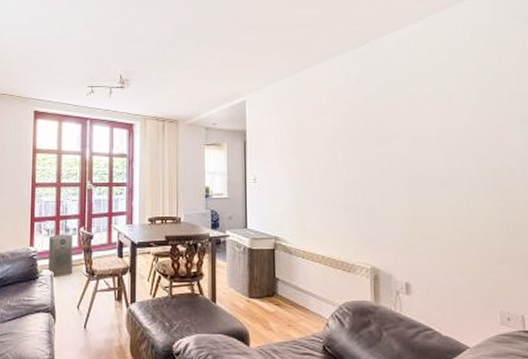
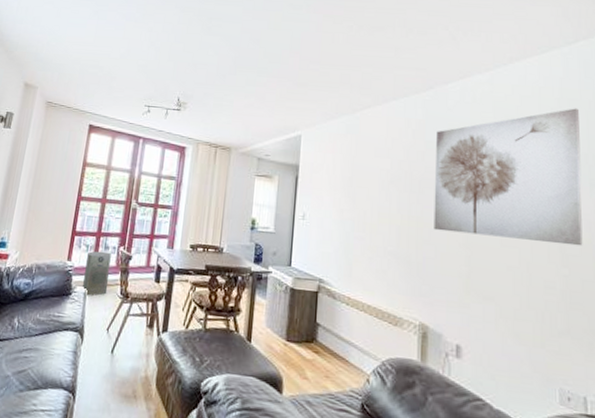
wall art: none [375,49,516,180] -> present [433,108,583,246]

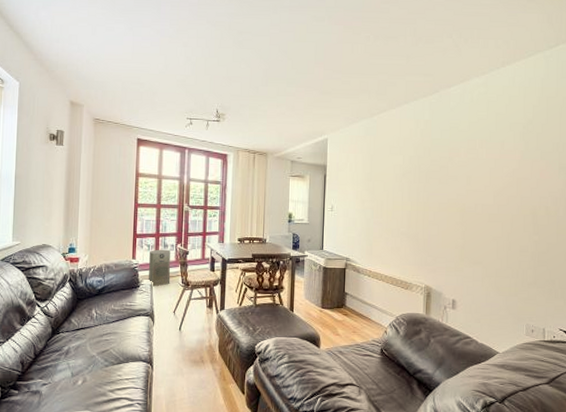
wall art: present [433,108,583,246] -> none [437,104,554,218]

